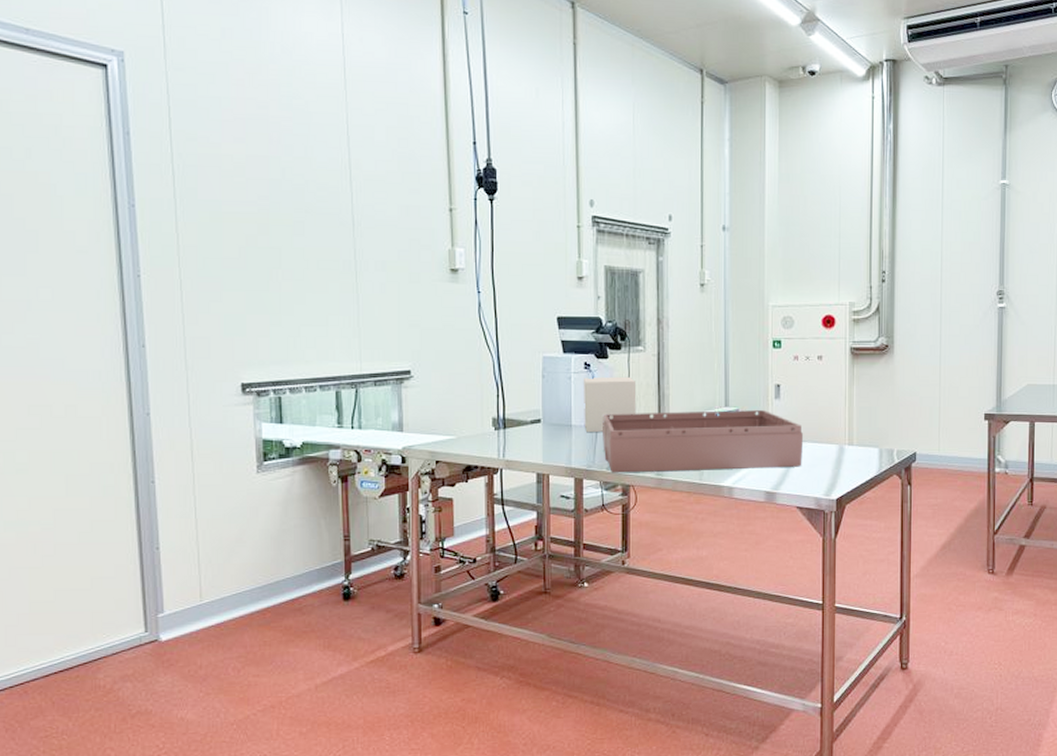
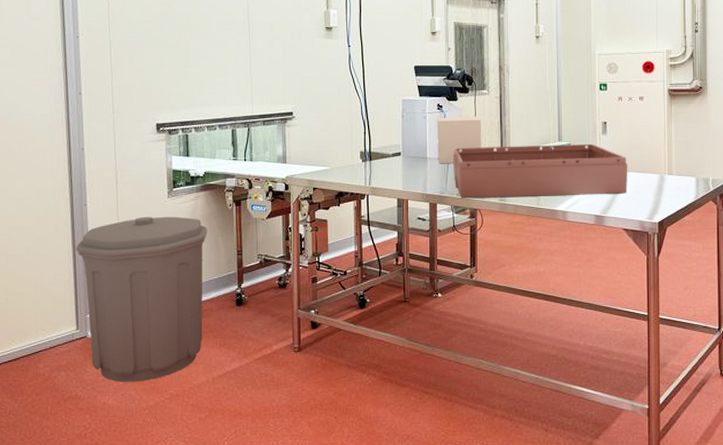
trash can: none [142,495,307,693] -> present [76,216,207,382]

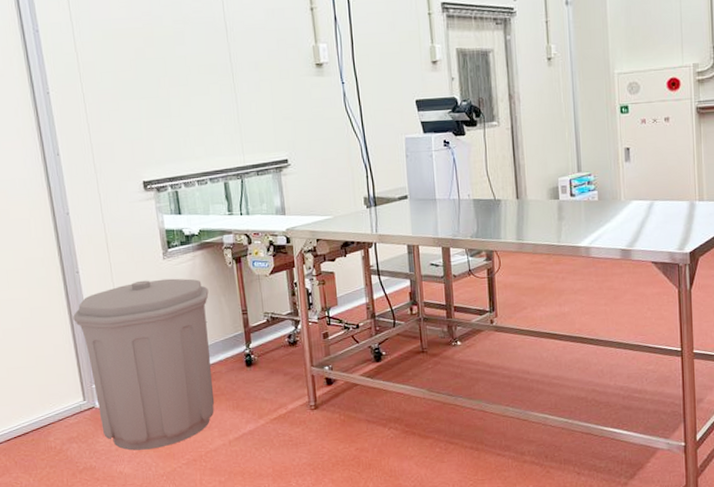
cardboard box: present [436,116,482,164] -> none [443,150,495,205]
plastic crate: present [452,143,628,199] -> none [463,172,655,241]

